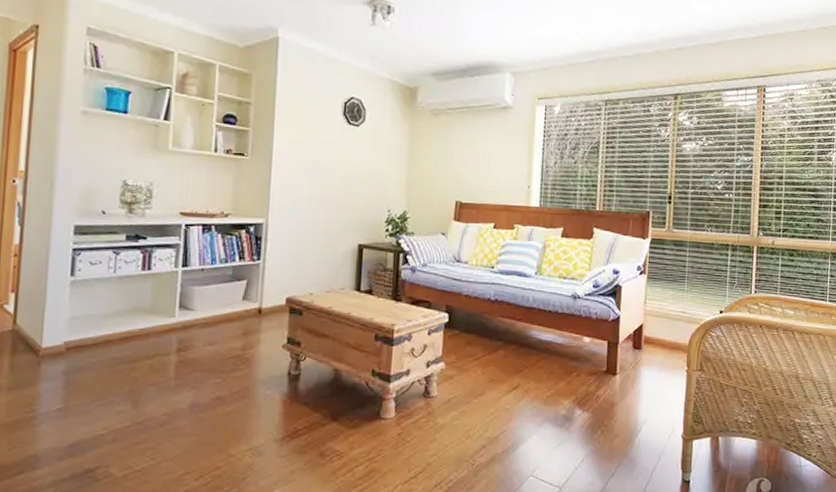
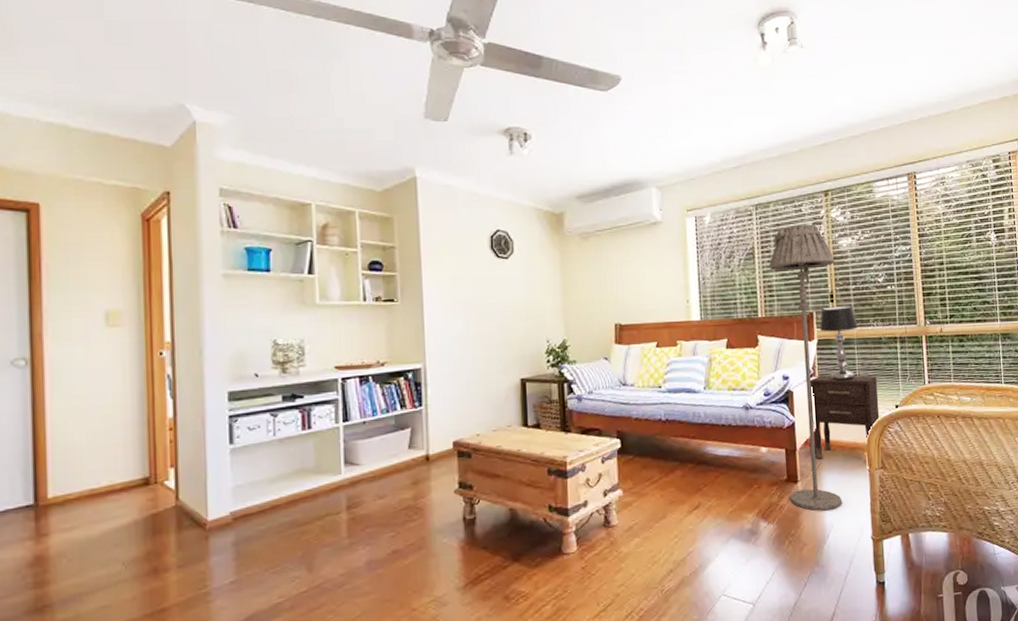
floor lamp: none [608,124,677,405] -> present [769,224,843,511]
nightstand: none [636,273,705,355] -> present [809,375,880,459]
table lamp: none [655,207,692,281] -> present [820,305,858,381]

